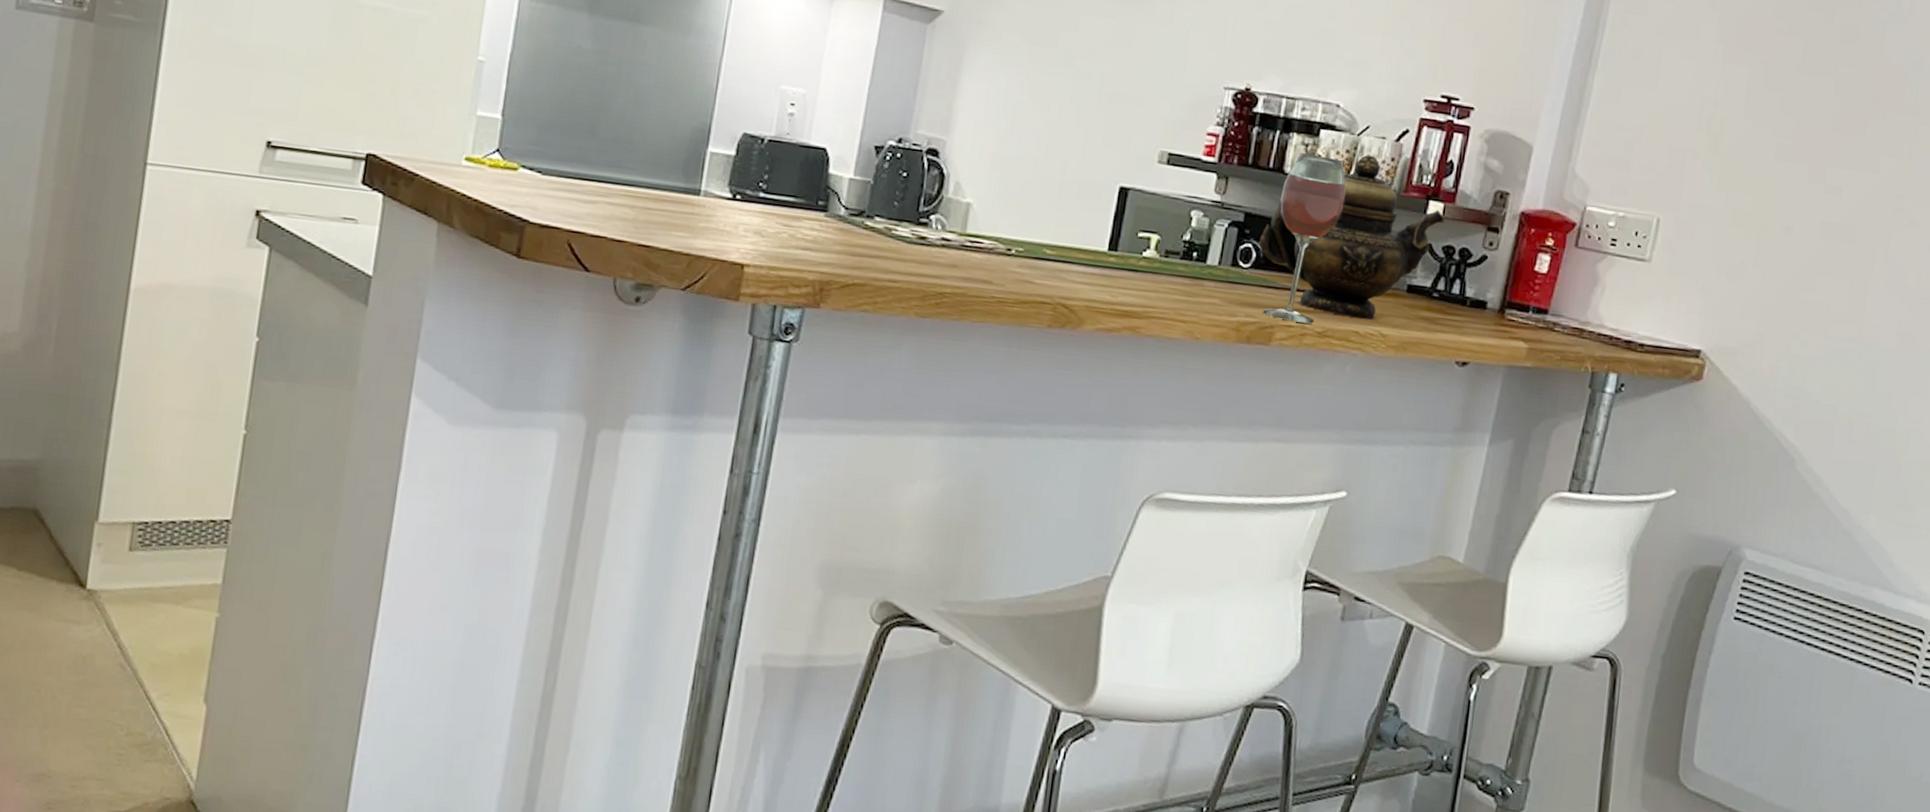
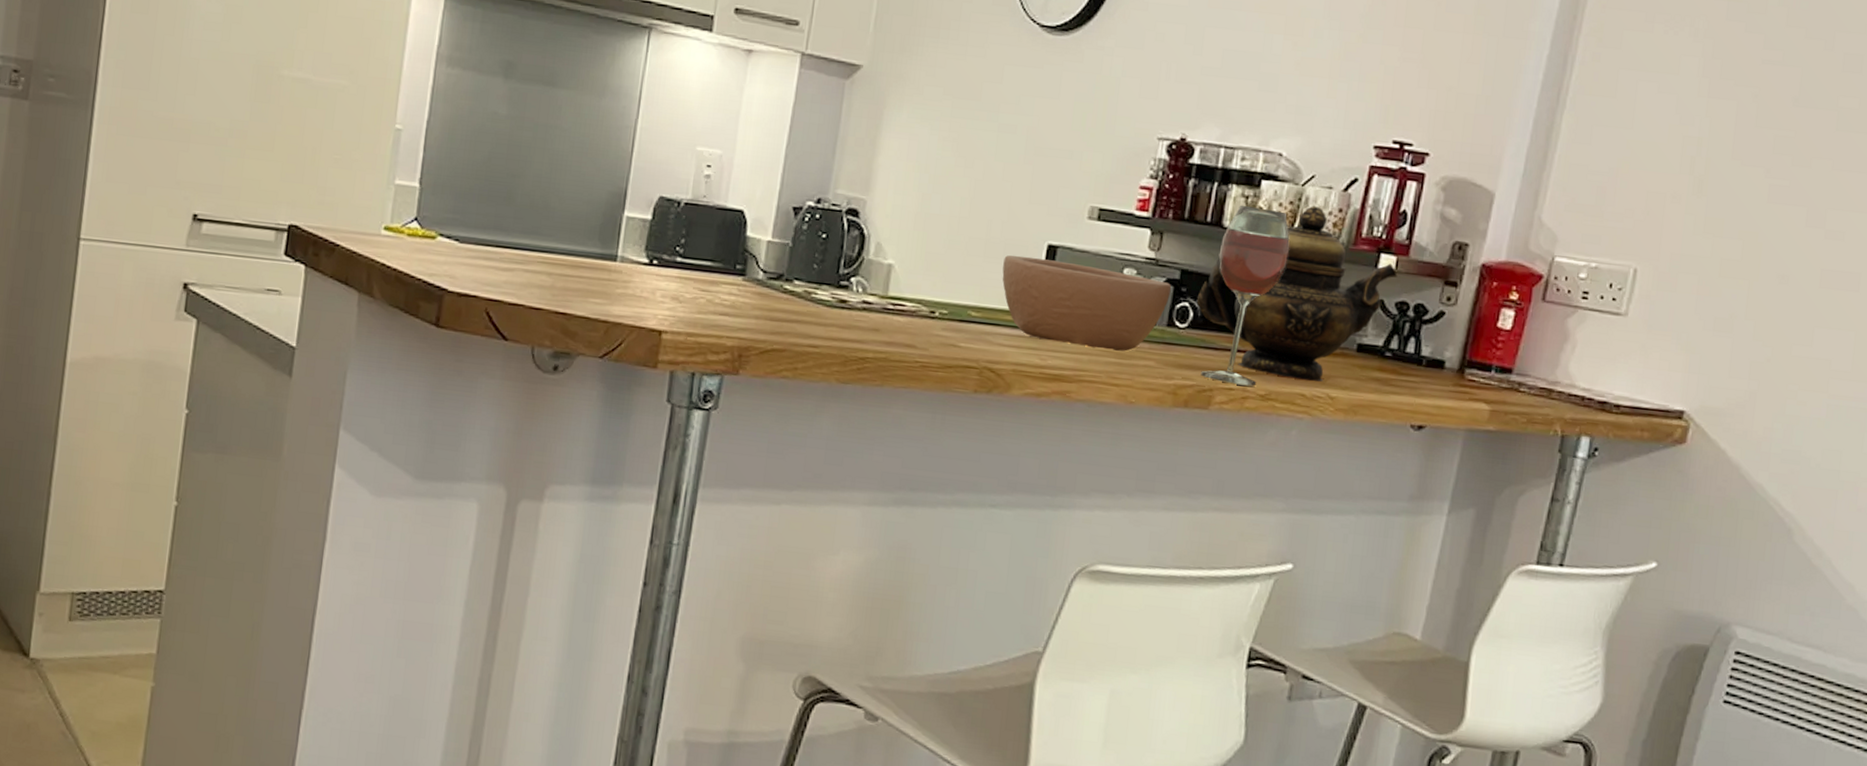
bowl: none [1076,196,1236,289] -> present [1002,255,1172,351]

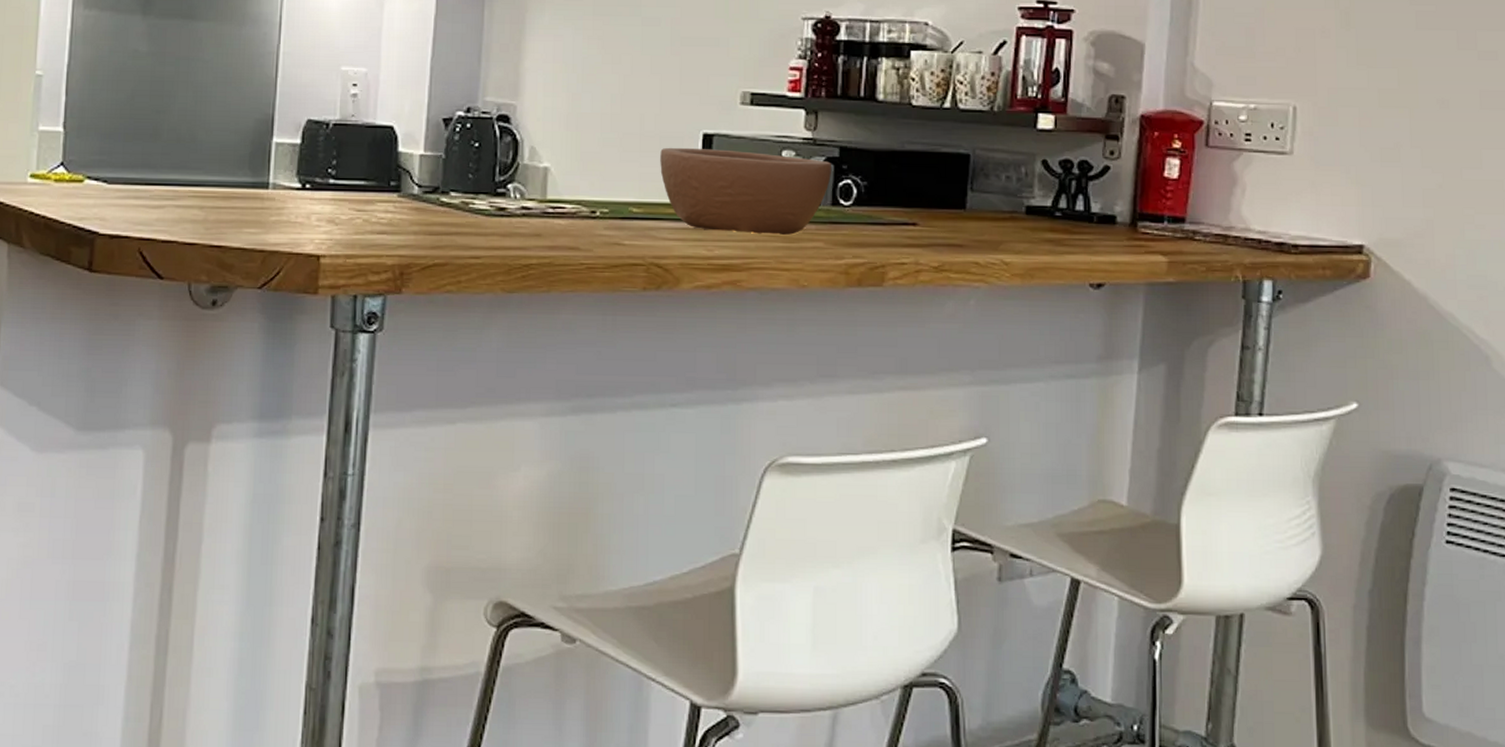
teapot: present [1197,206,1398,382] -> none [860,72,1058,248]
wineglass: present [1200,205,1290,387] -> none [871,77,947,259]

